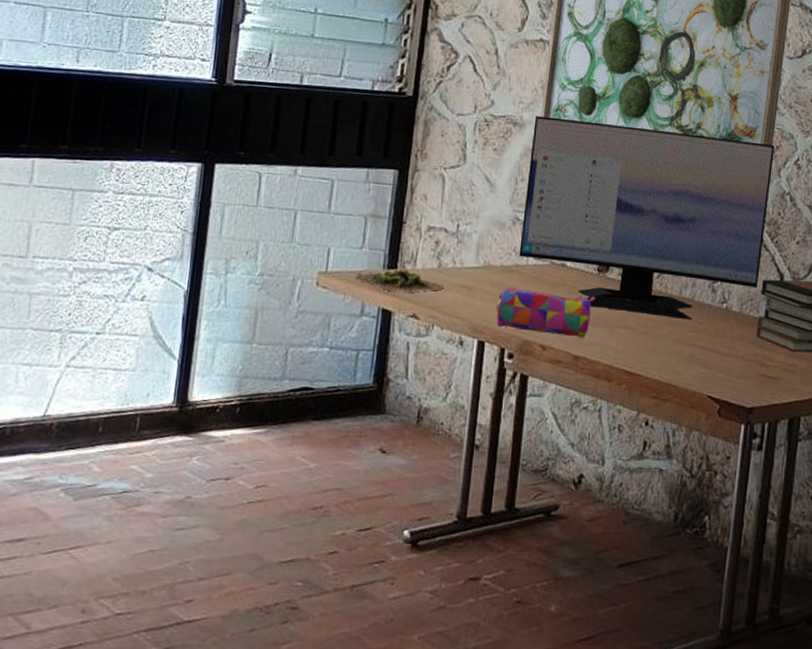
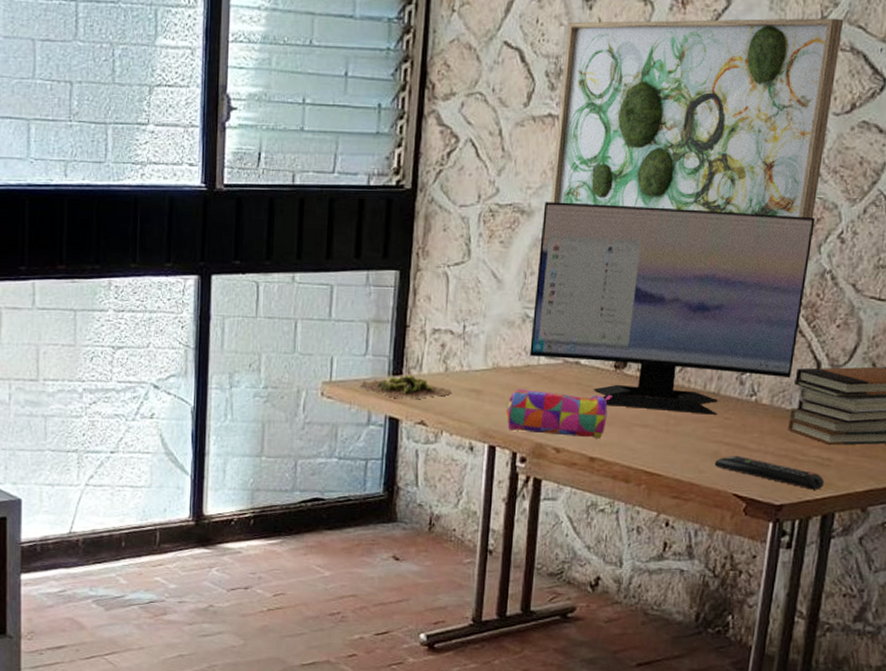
remote control: none [690,358,790,395] -> present [714,455,825,490]

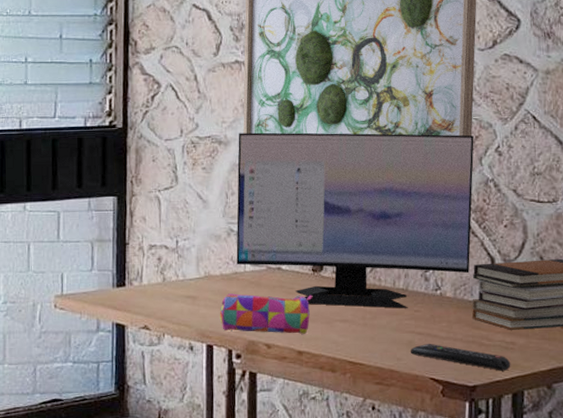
succulent plant: present [360,375,451,400] -> none [88,286,169,308]

